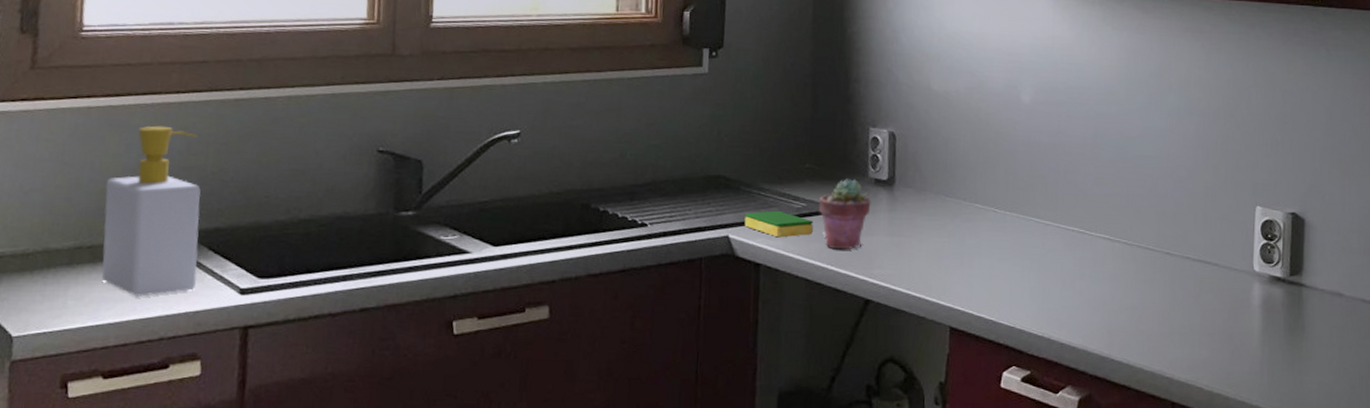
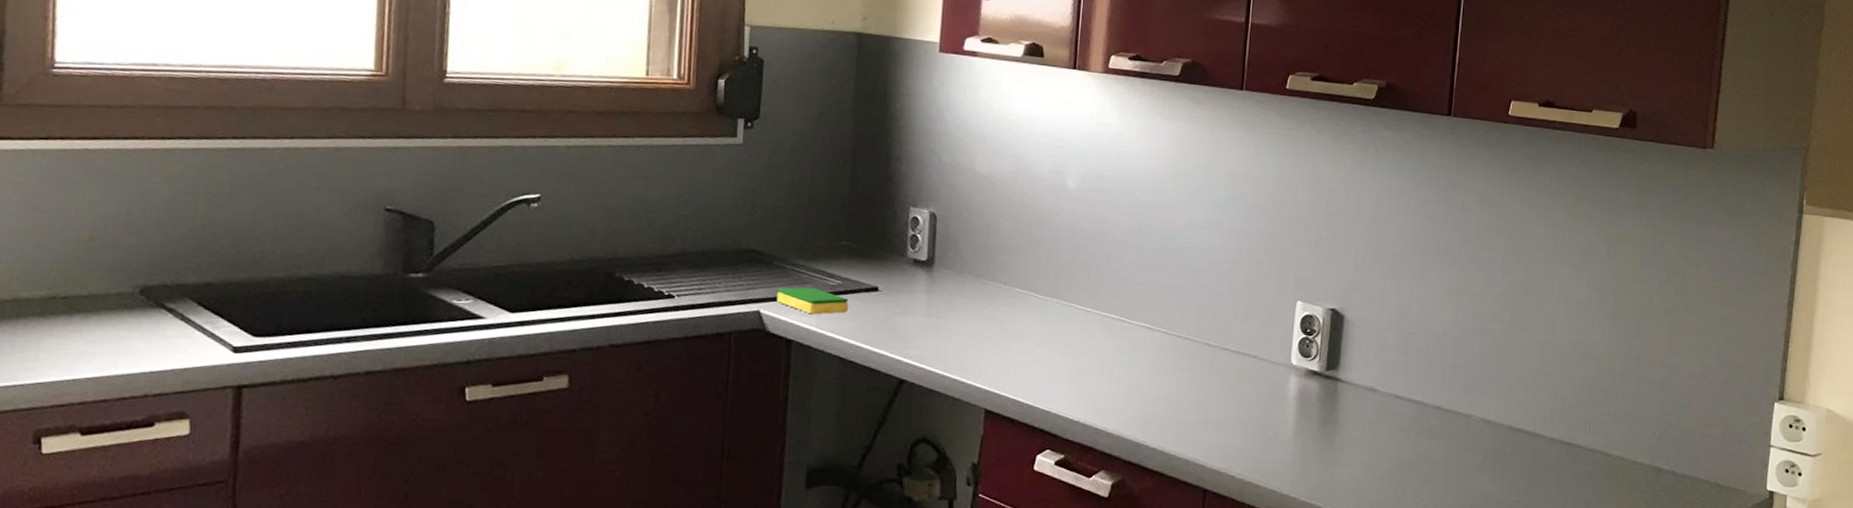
soap bottle: present [101,125,201,297] -> none [78,172,189,351]
potted succulent: present [818,179,871,250] -> none [854,258,909,330]

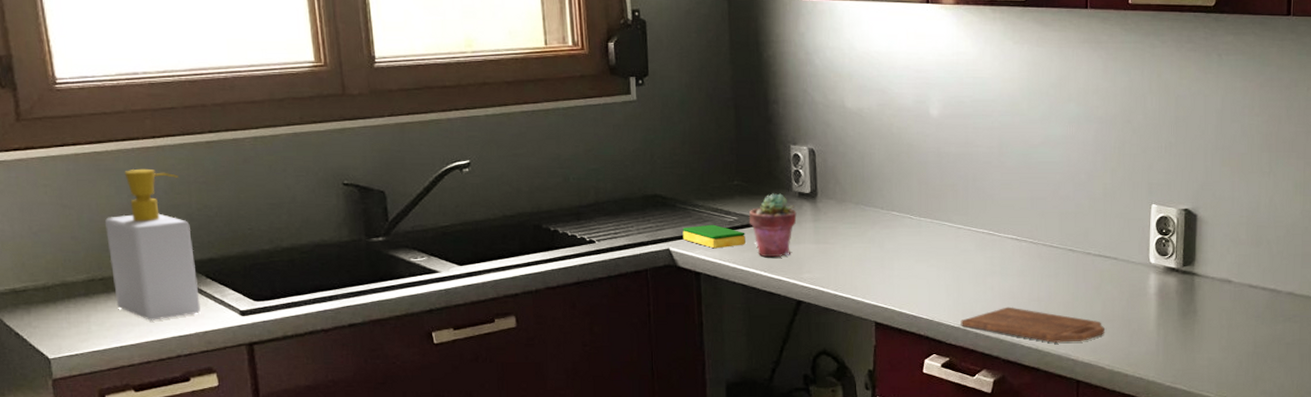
soap bottle: none [78,172,189,351] -> present [105,168,201,321]
potted succulent: none [854,258,909,330] -> present [748,193,797,258]
cutting board: none [1080,402,1238,446] -> present [960,307,1104,343]

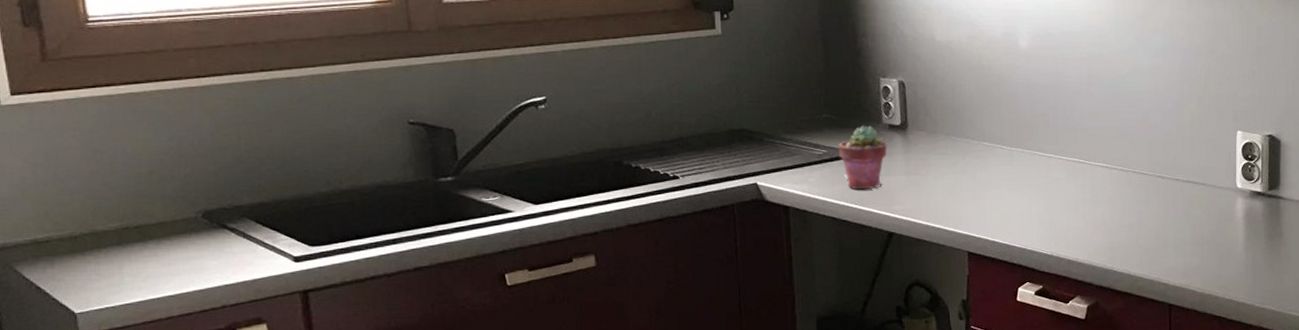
soap bottle: present [105,168,201,321] -> none [142,109,250,270]
dish sponge: present [682,224,745,249] -> none [770,158,835,182]
cutting board: present [960,307,1104,343] -> none [1053,233,1195,268]

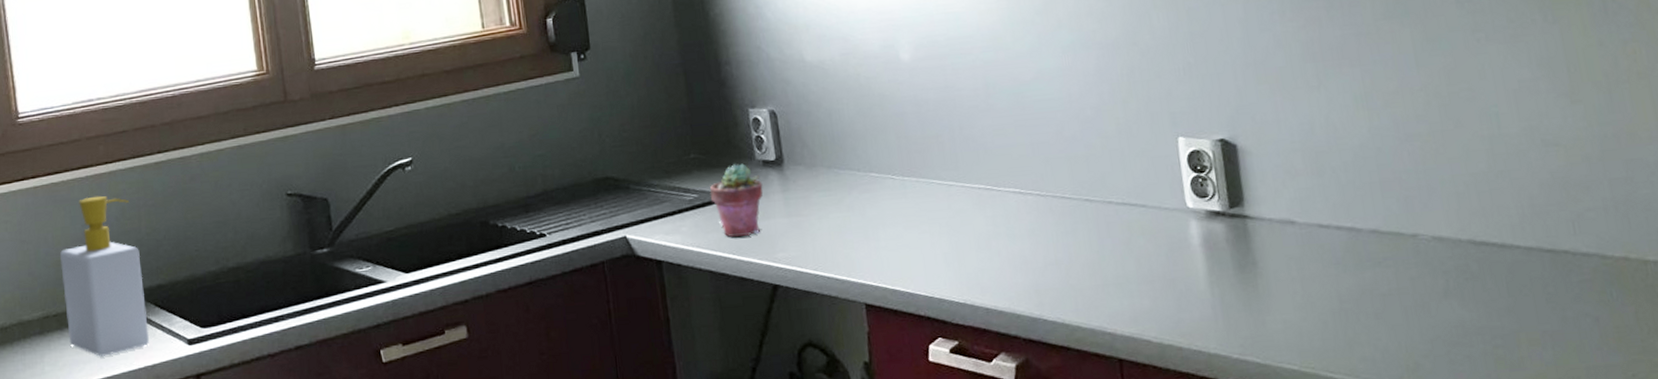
soap bottle: none [142,109,250,270] -> present [60,195,150,357]

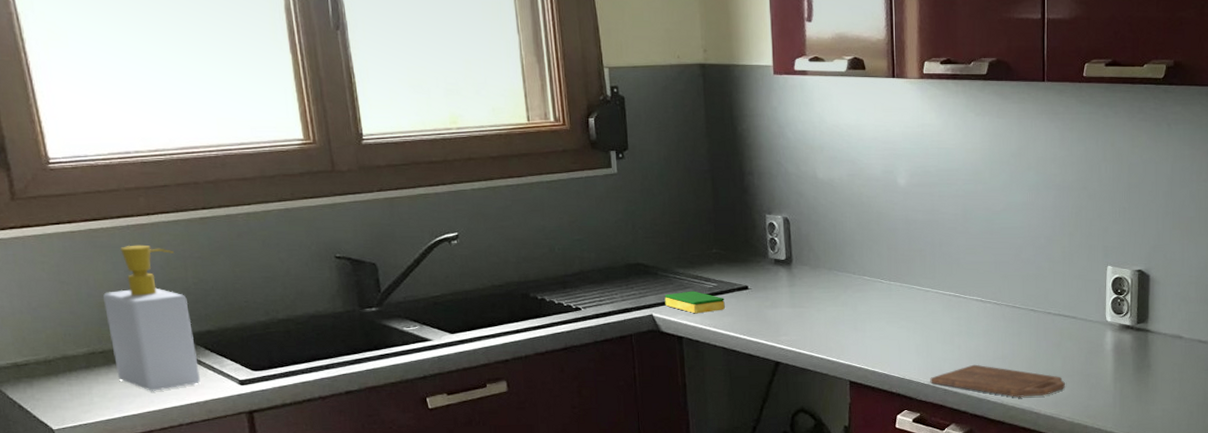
dish sponge: none [638,205,709,232] -> present [664,291,725,314]
potted succulent: present [709,163,763,237] -> none [727,260,773,321]
cutting board: none [966,273,1144,314] -> present [930,364,1065,397]

